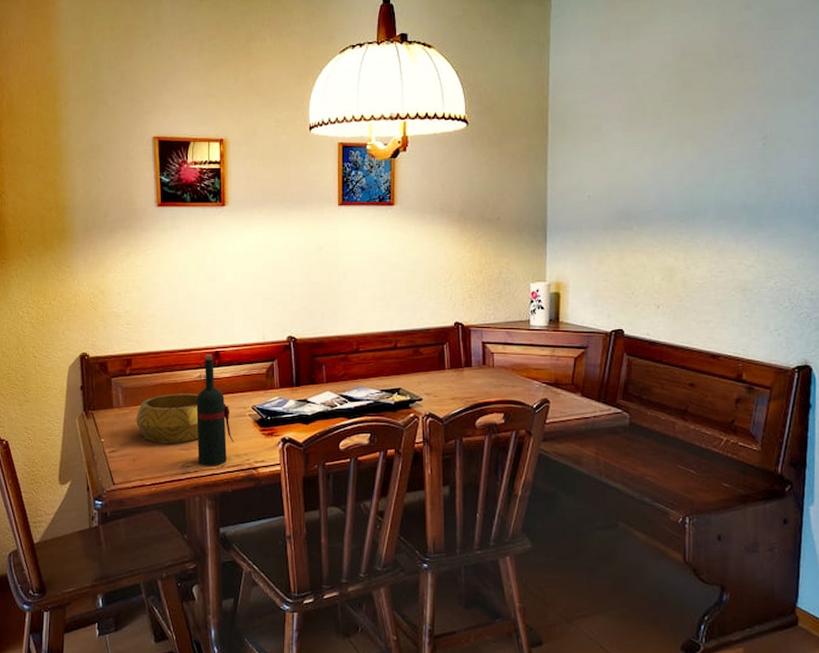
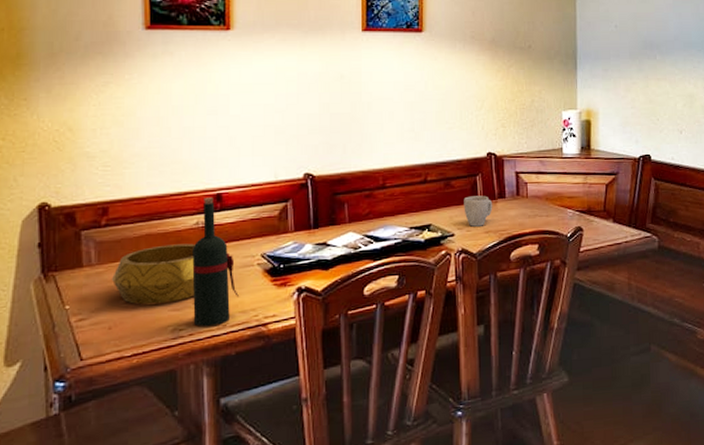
mug: none [431,363,459,393] -> present [463,195,493,227]

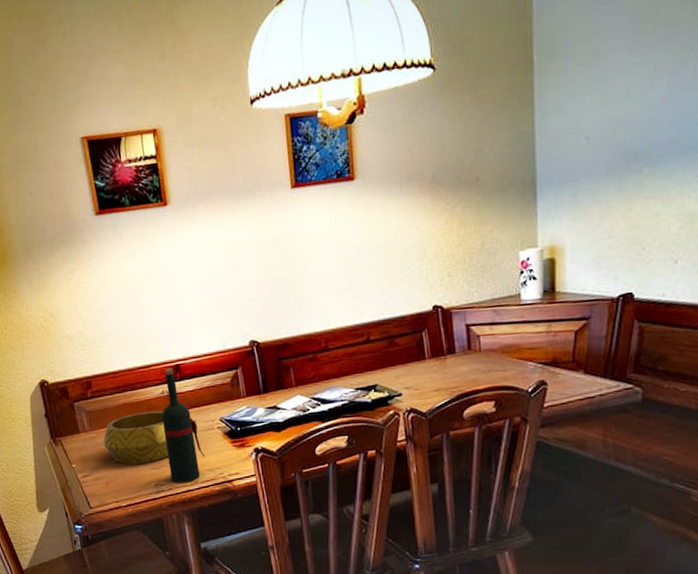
mug: present [463,195,493,227] -> none [409,352,442,385]

